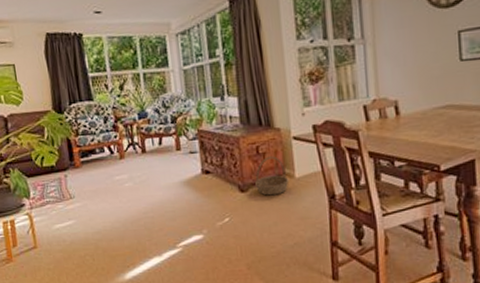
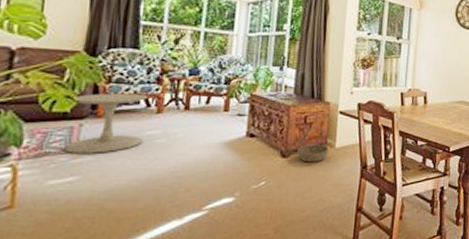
side table: none [56,142,115,201] -> present [64,93,147,153]

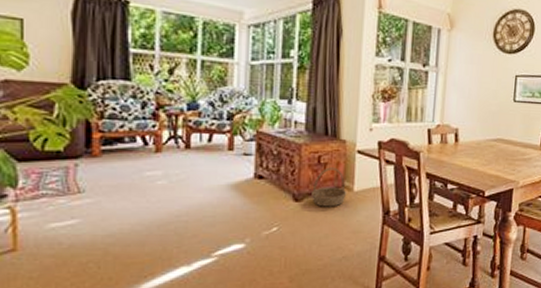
side table: present [64,93,147,153] -> none [61,130,144,195]

